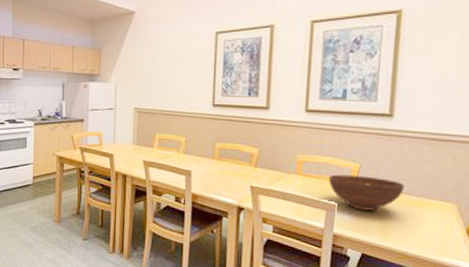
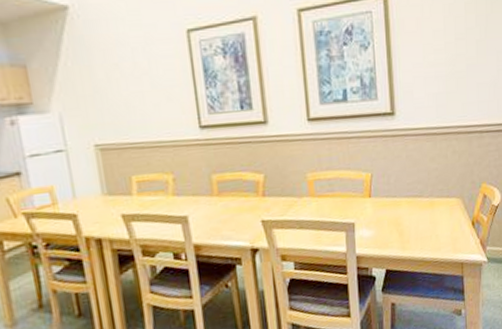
fruit bowl: present [328,174,405,211] -> none [342,184,415,224]

